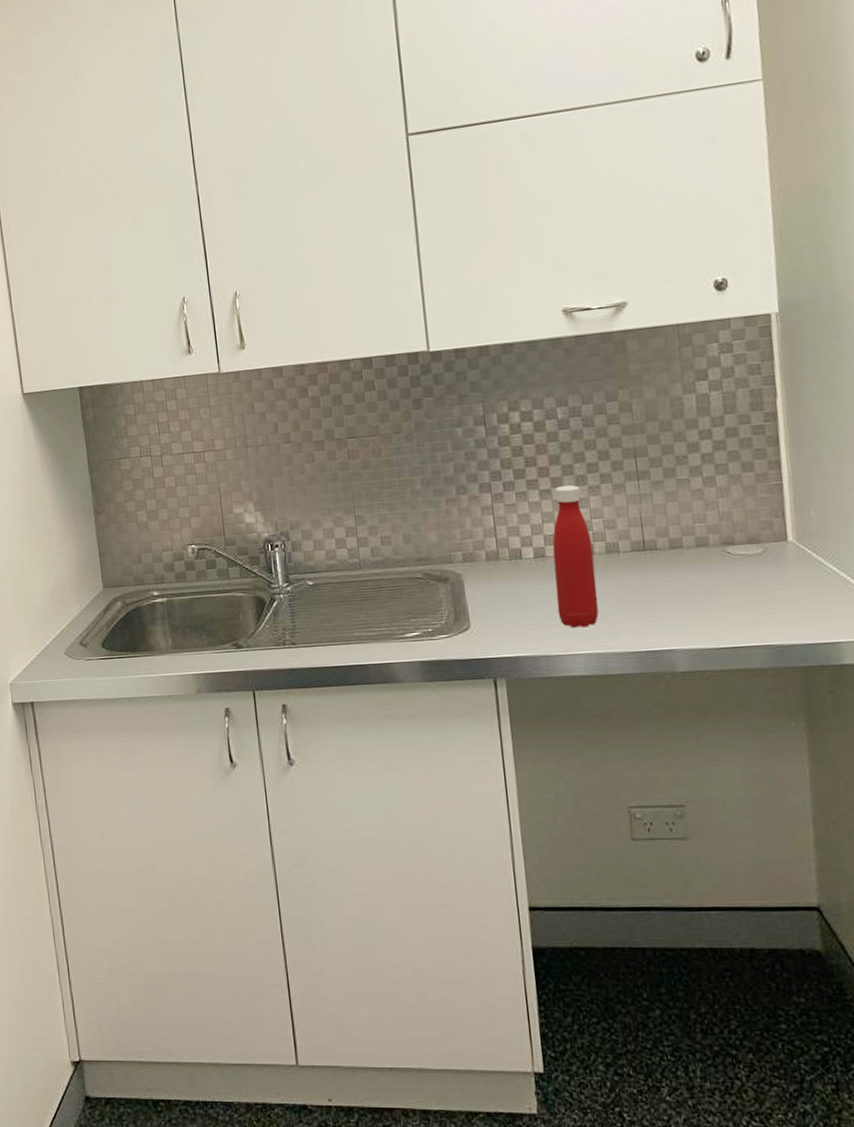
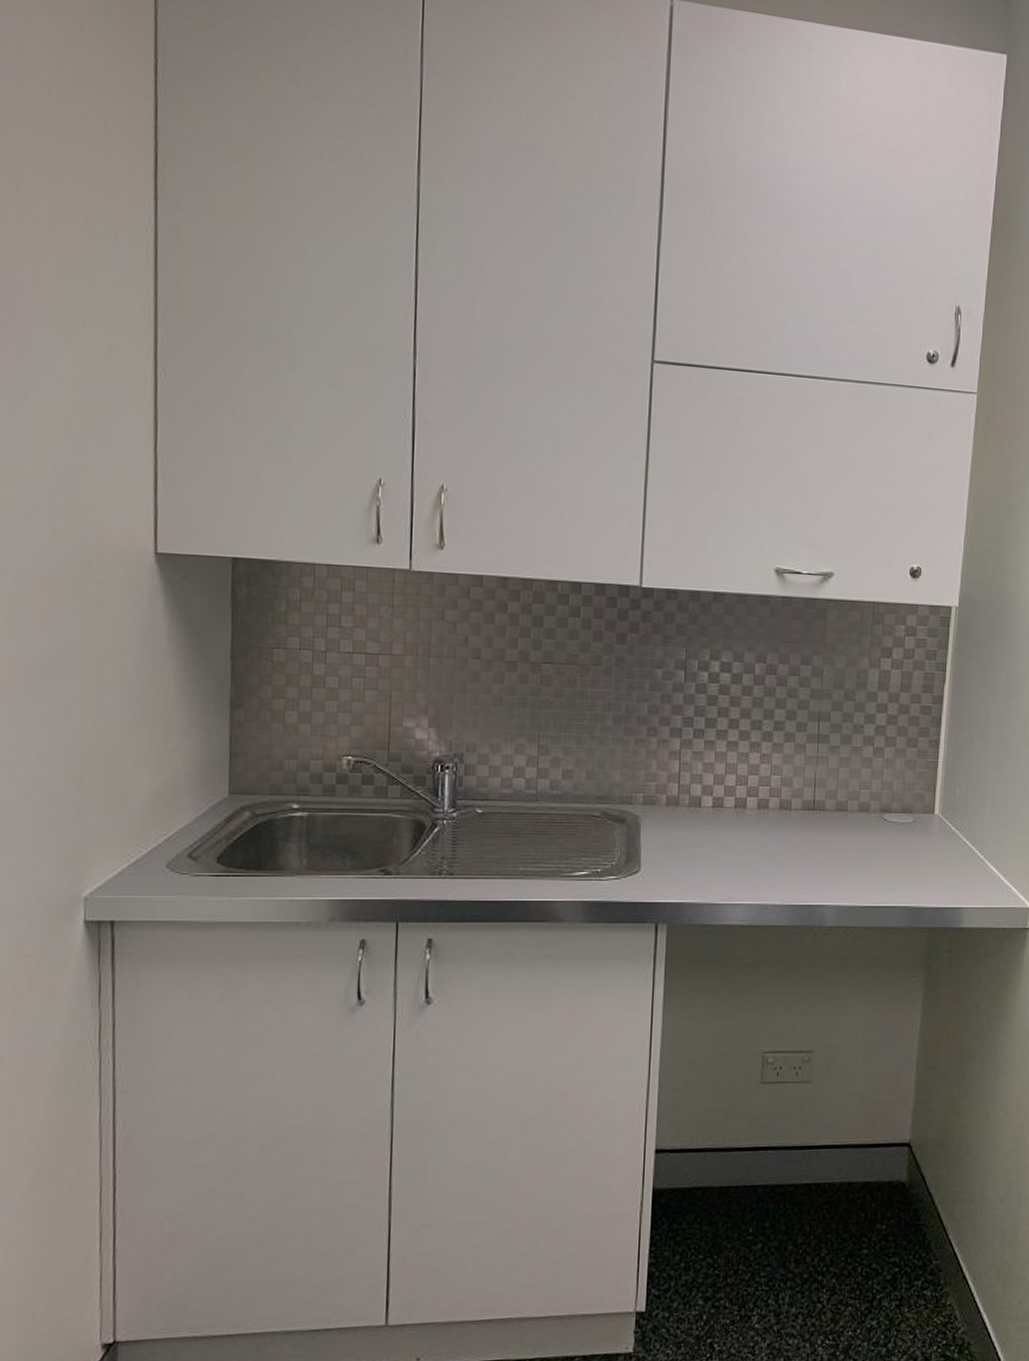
bottle: present [552,485,599,628] -> none [726,739,768,879]

